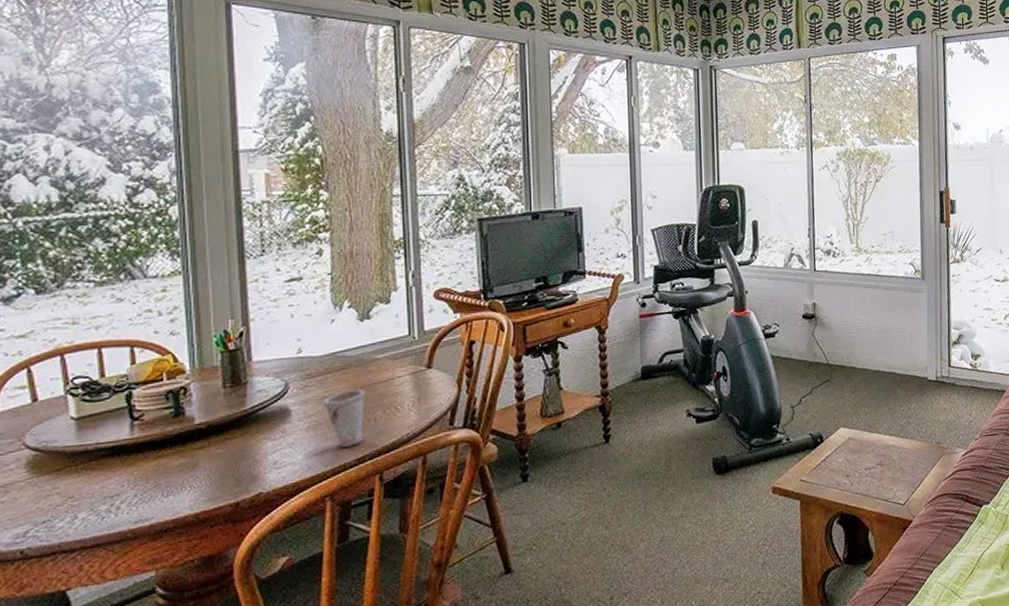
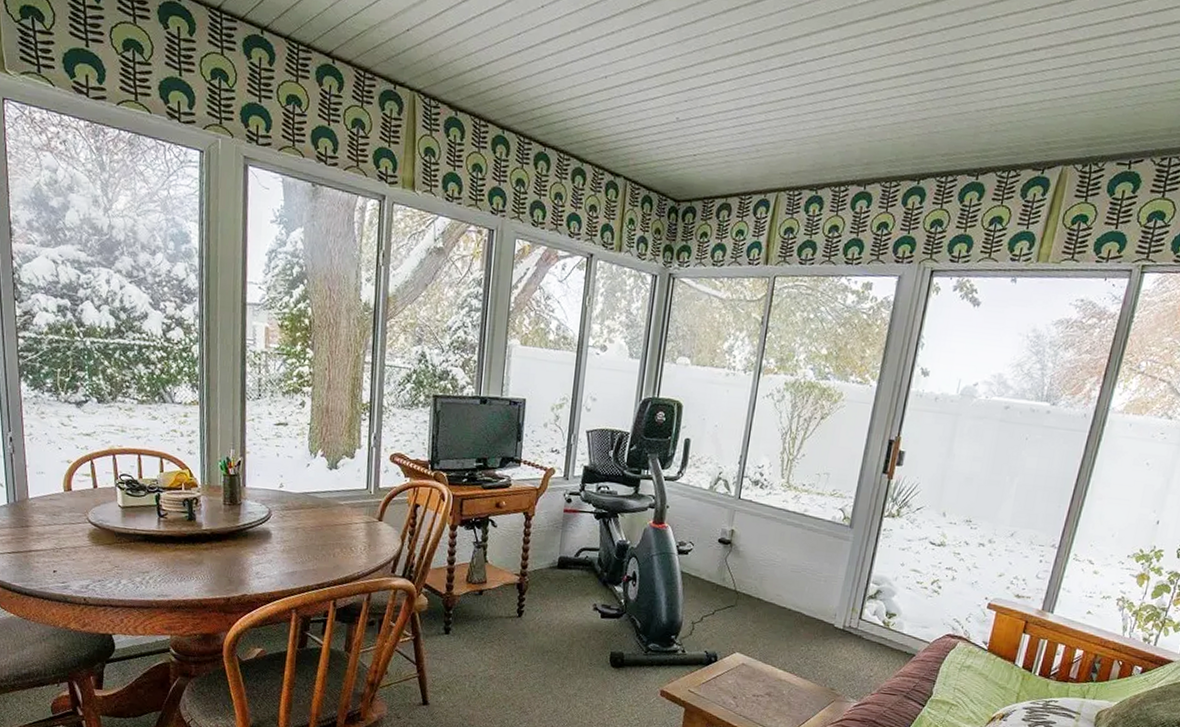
cup: present [323,389,365,448] -> none [296,525,328,573]

